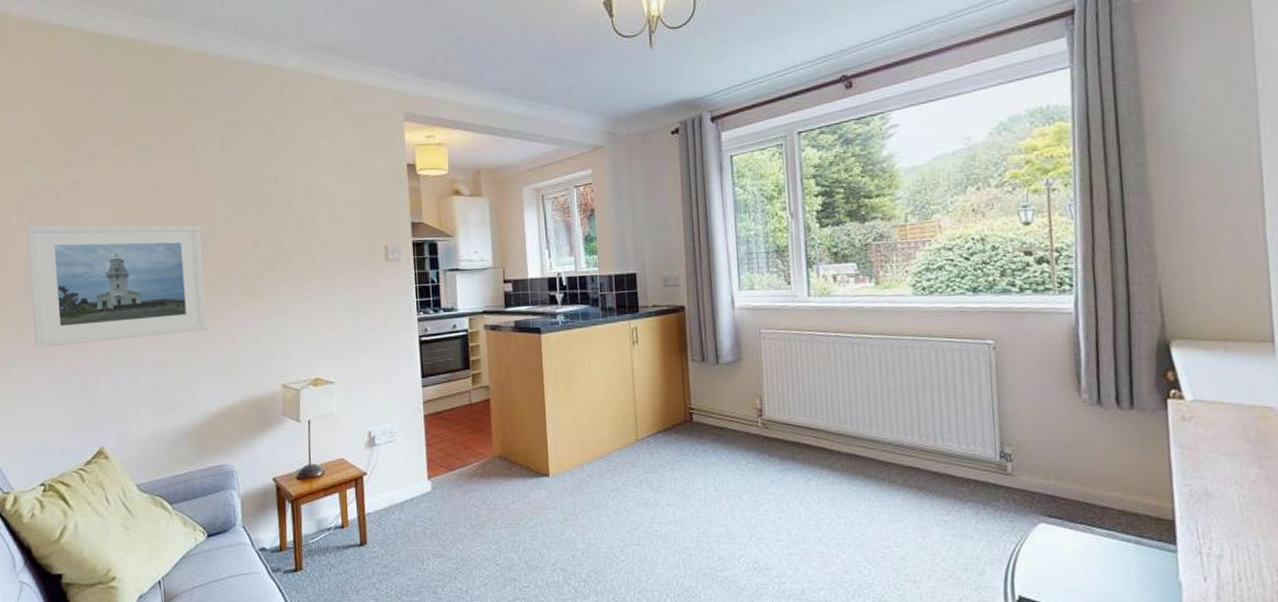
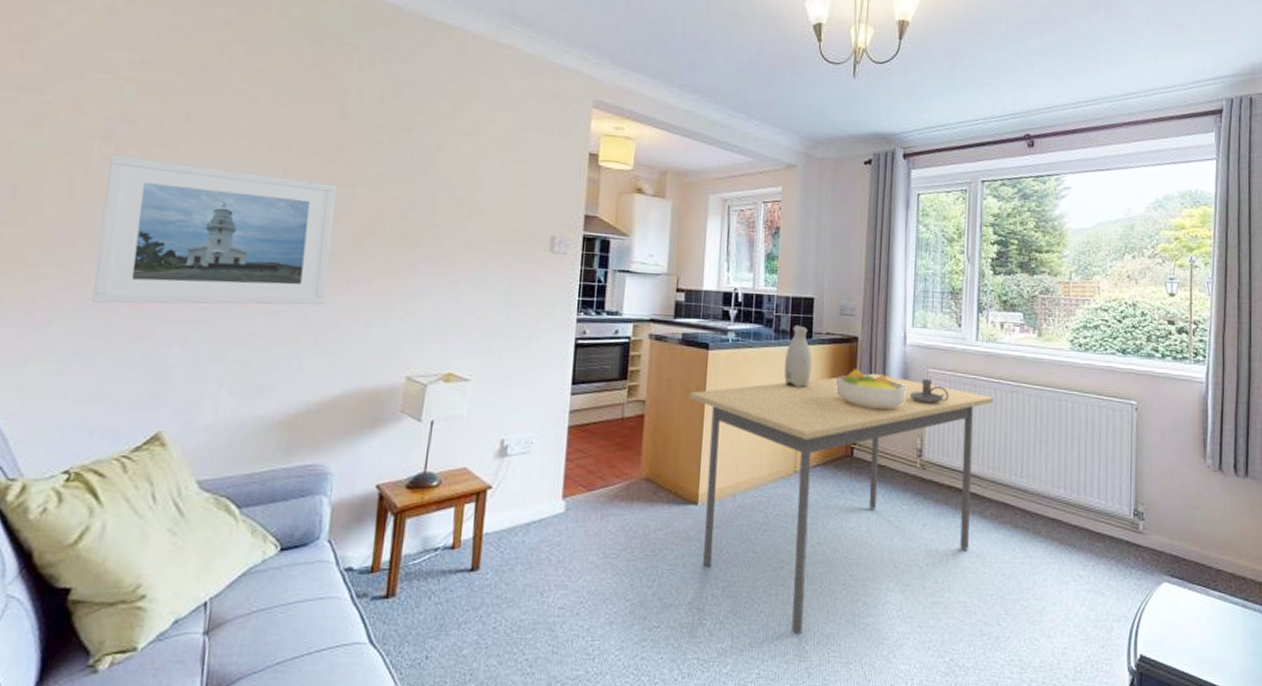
dining table: none [528,339,833,590] -> present [689,373,994,635]
vase: none [614,301,642,360] -> present [784,324,812,387]
fruit bowl: none [666,337,739,375] -> present [835,369,906,411]
candle holder: none [743,340,785,364] -> present [909,379,949,404]

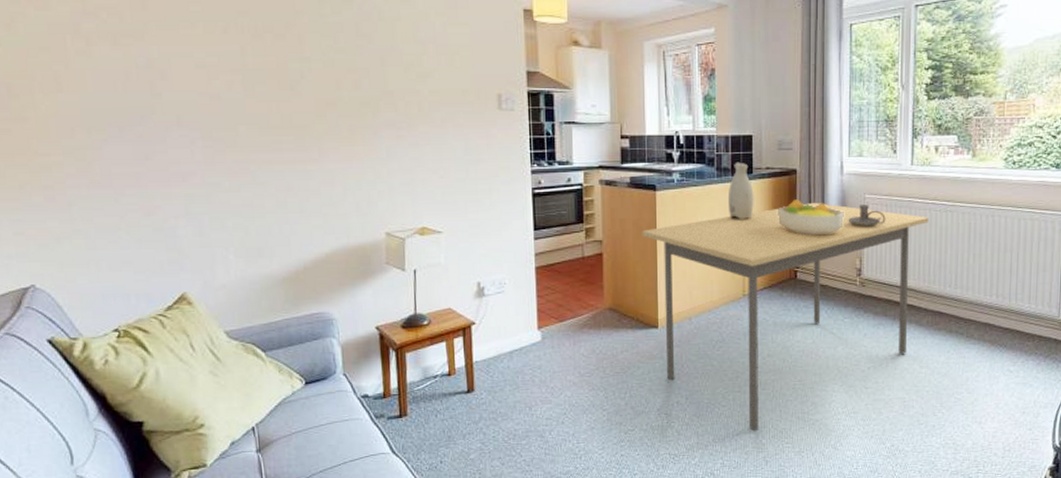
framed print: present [92,155,336,305] -> none [83,48,302,185]

